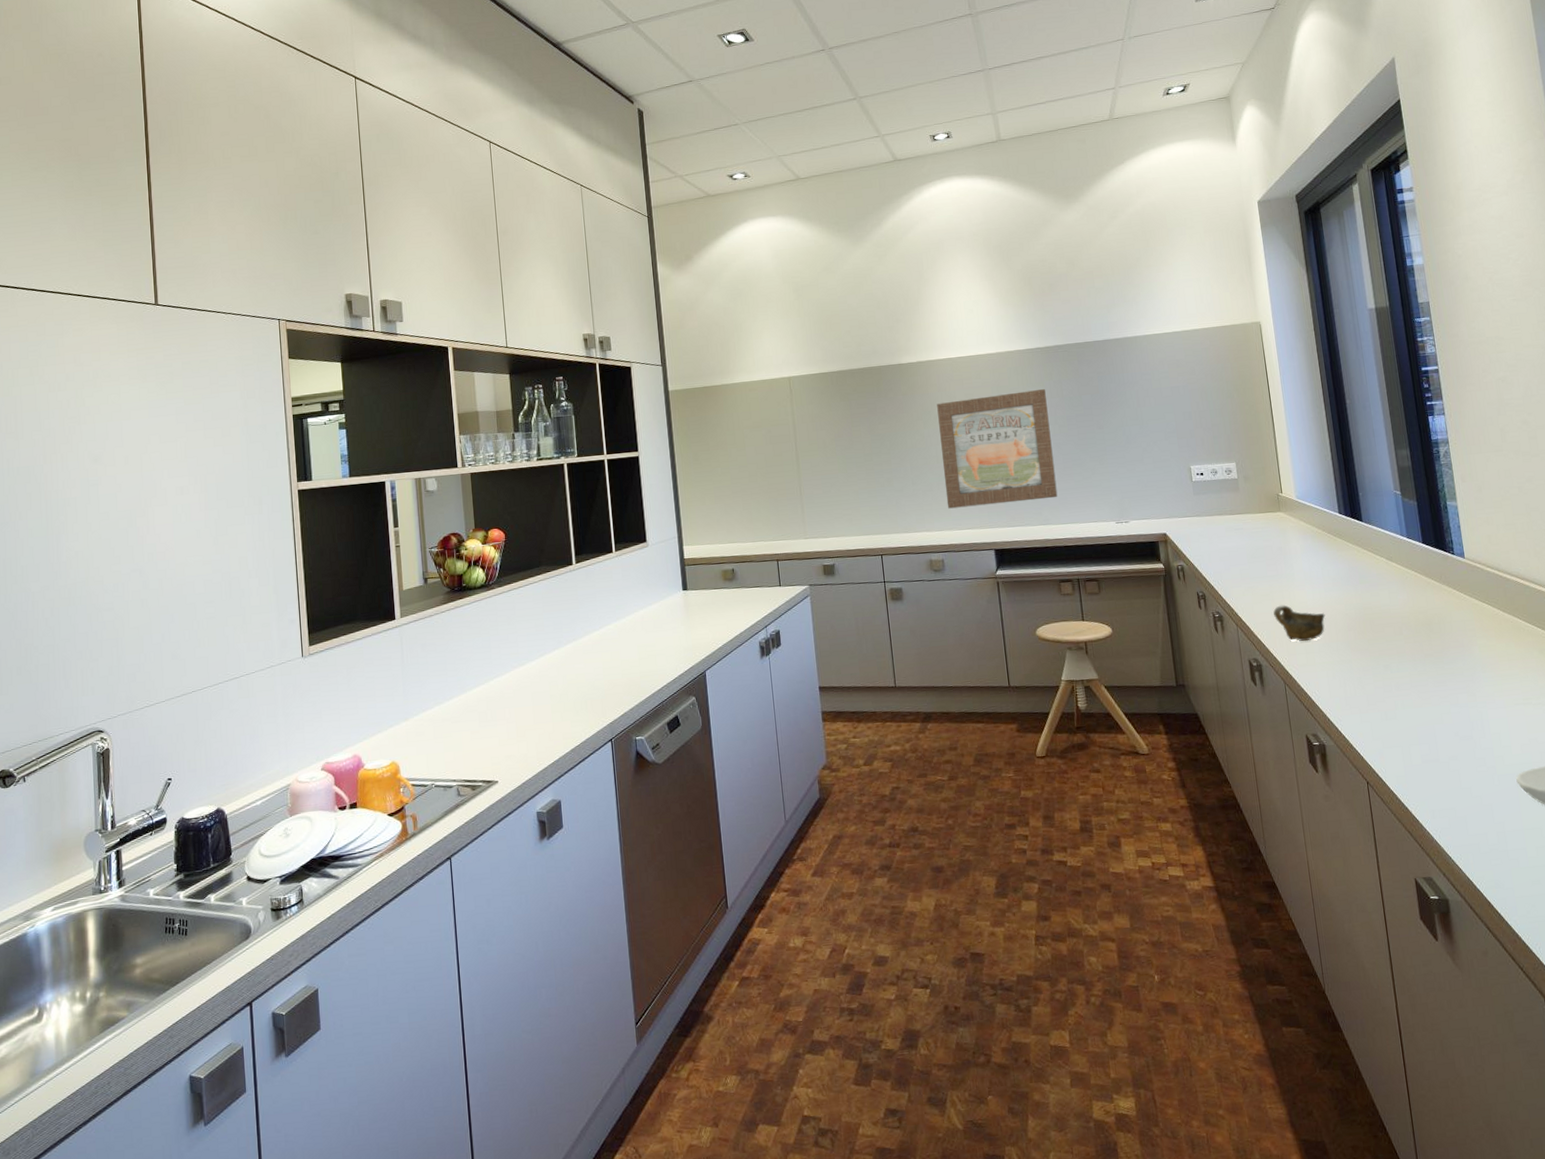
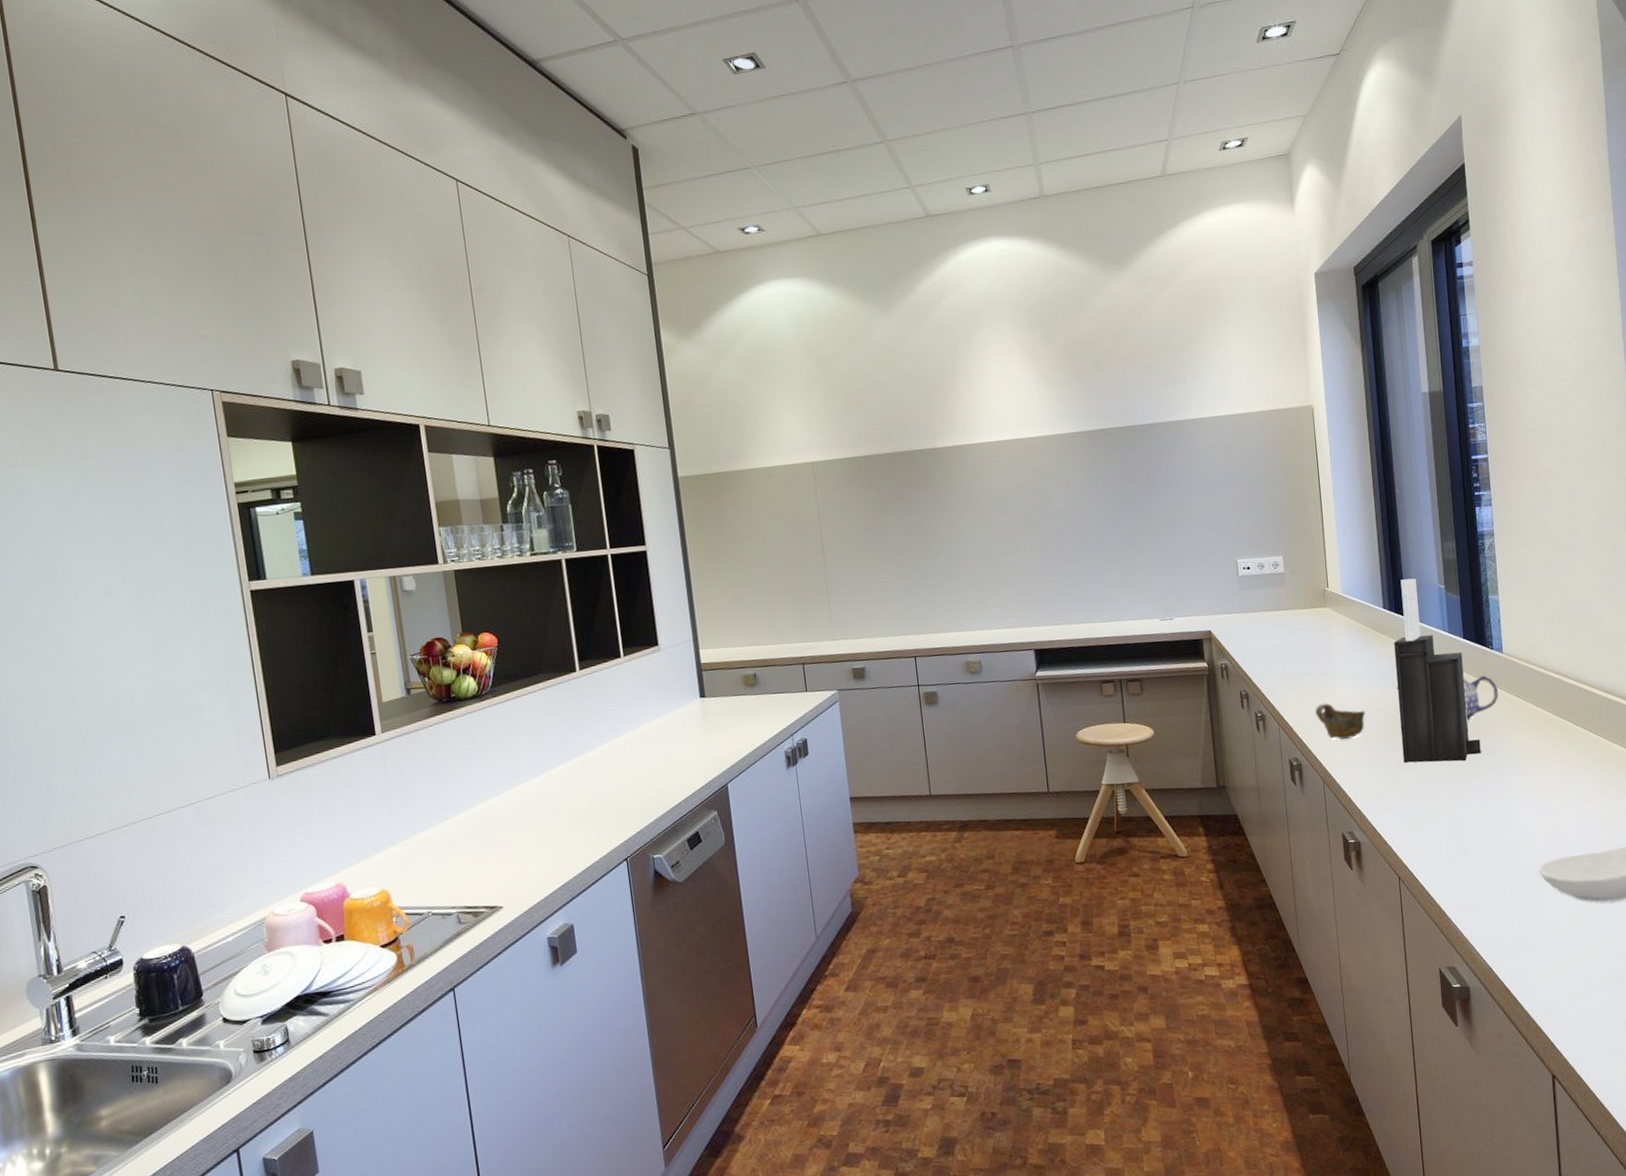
wall art: present [937,388,1058,509] -> none [974,476,1101,607]
knife block: none [1351,484,1448,667] -> present [1394,578,1481,763]
teapot: none [1355,580,1463,627] -> present [1396,675,1498,722]

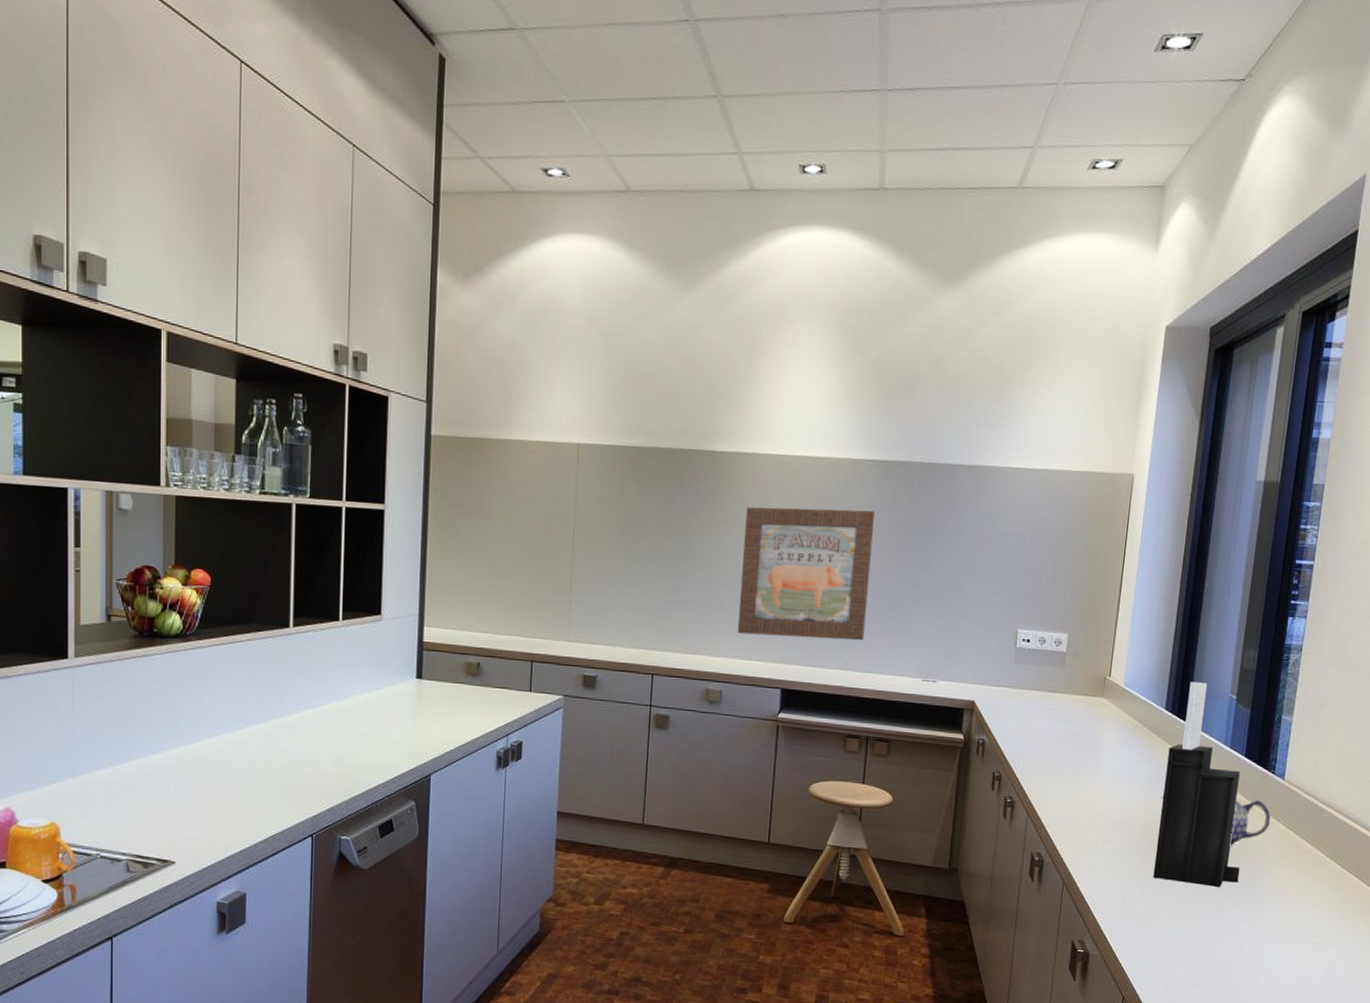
wall art: none [974,476,1101,607] -> present [737,507,875,641]
cup: present [1315,703,1366,740] -> none [1069,800,1123,843]

